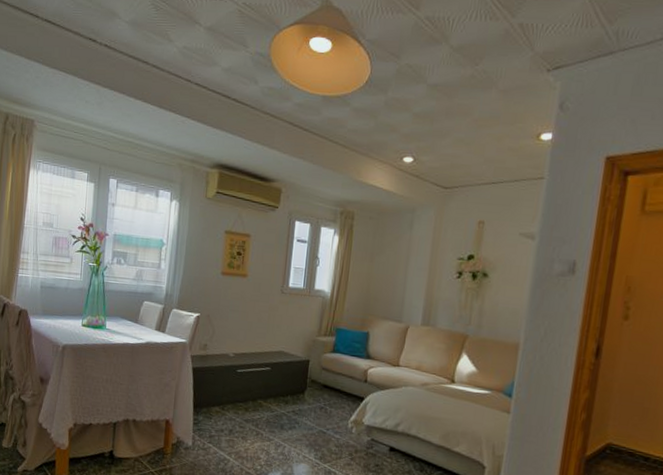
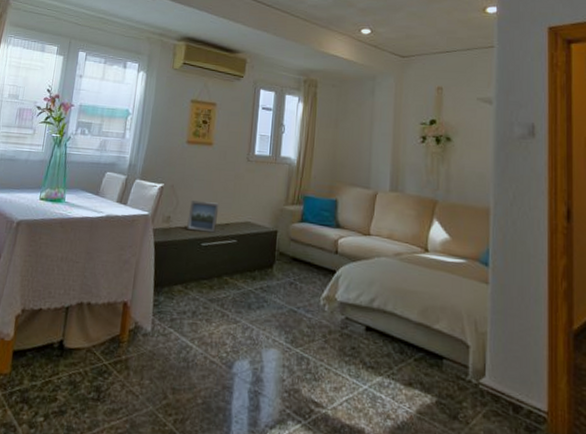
picture frame: none [223,330,254,361] -> present [187,200,220,233]

